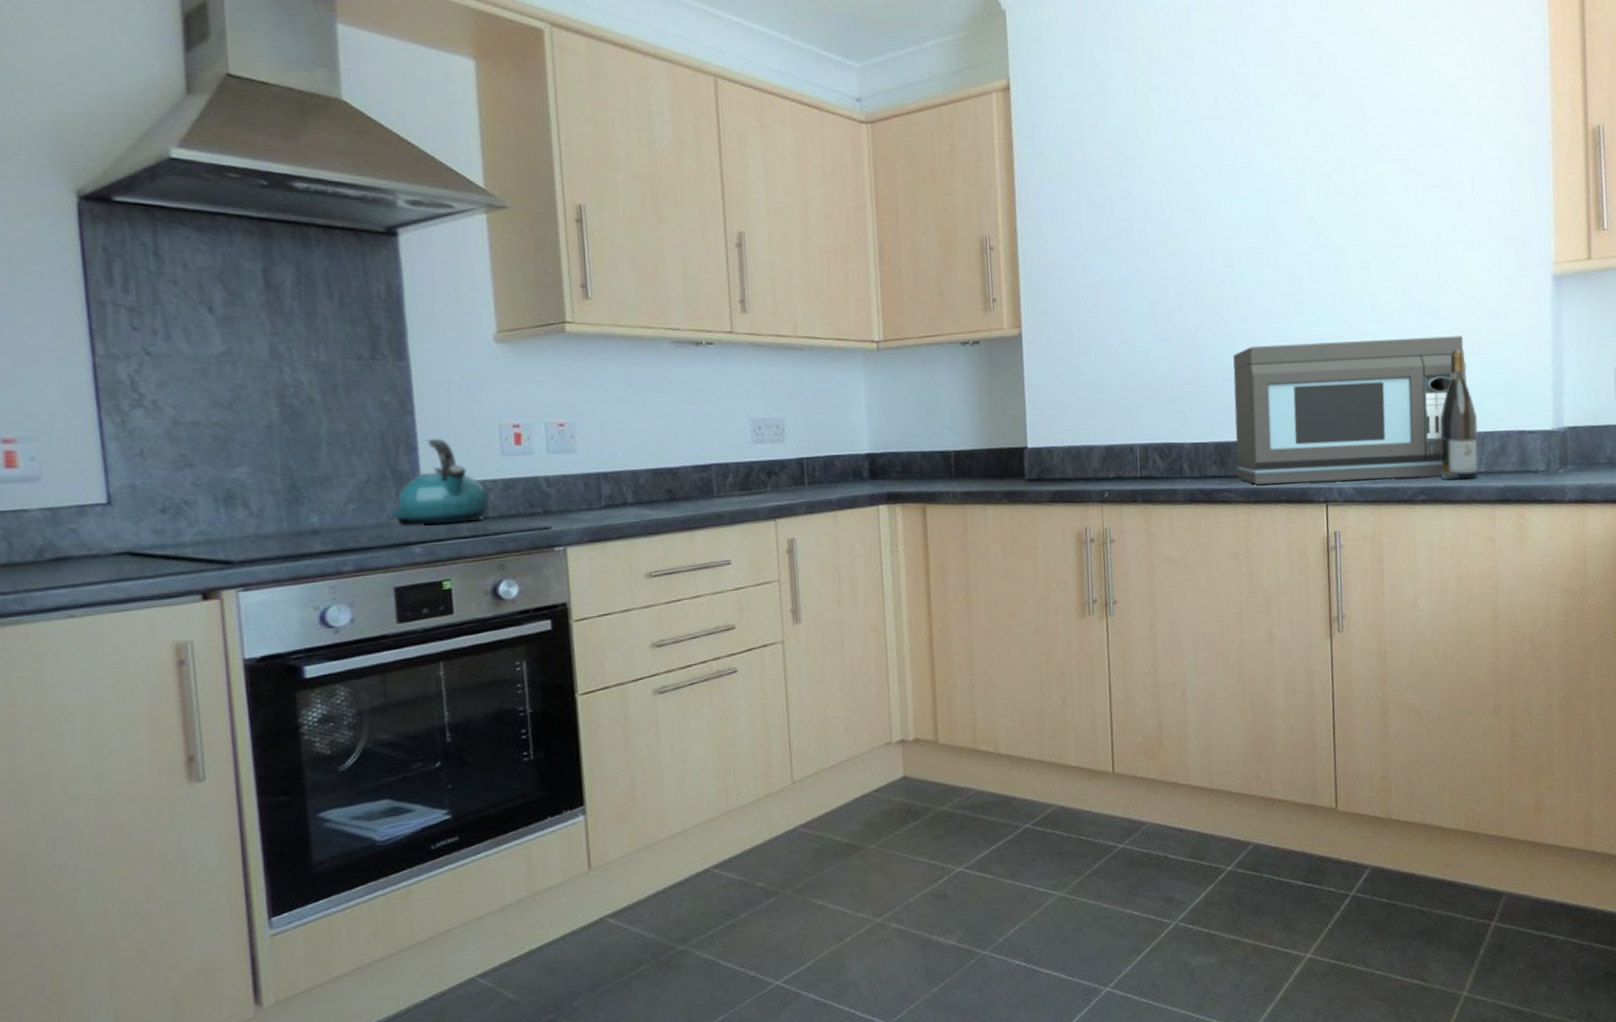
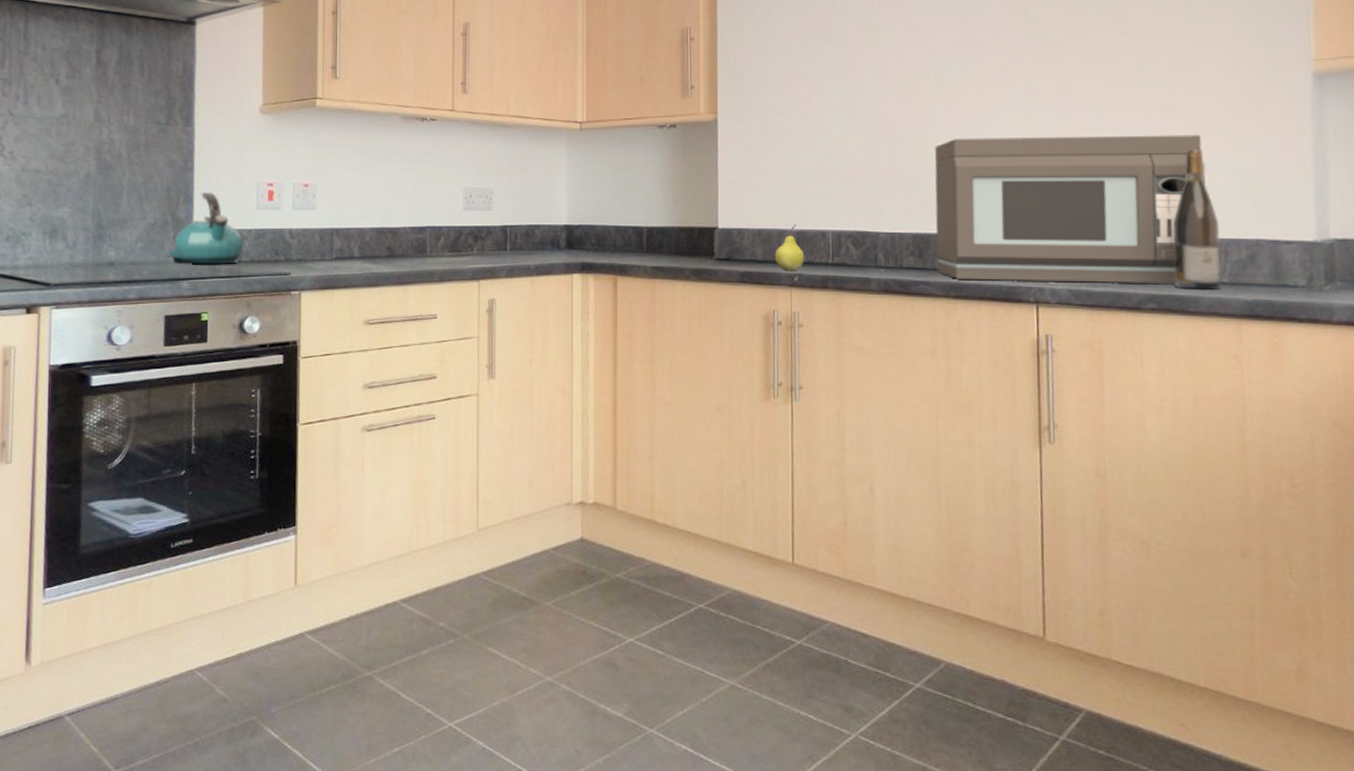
fruit: none [1084,440,1114,488] -> present [774,225,805,271]

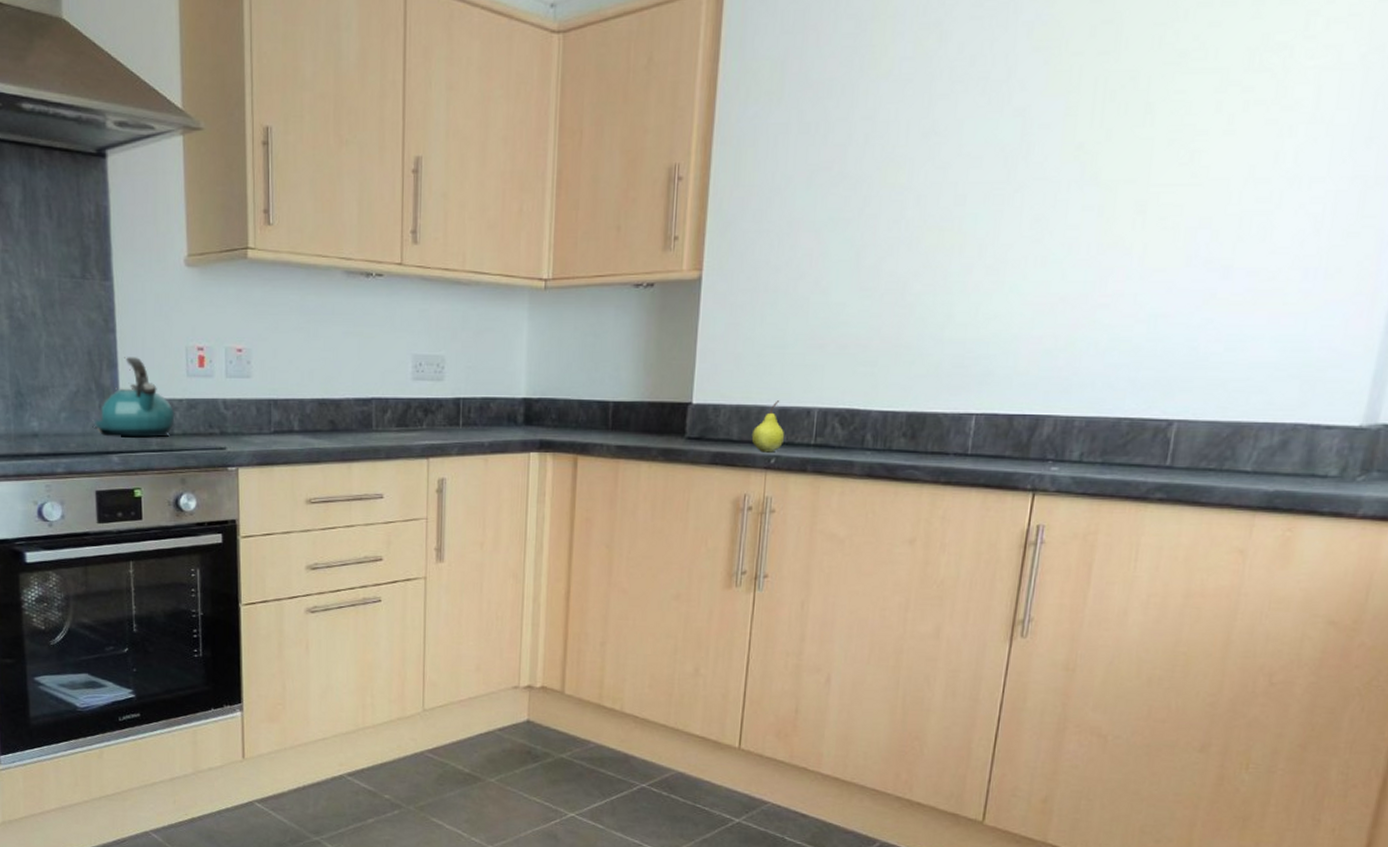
microwave: present [934,135,1206,285] -> none [928,301,1258,473]
wine bottle: present [1172,149,1221,289] -> none [1190,318,1257,479]

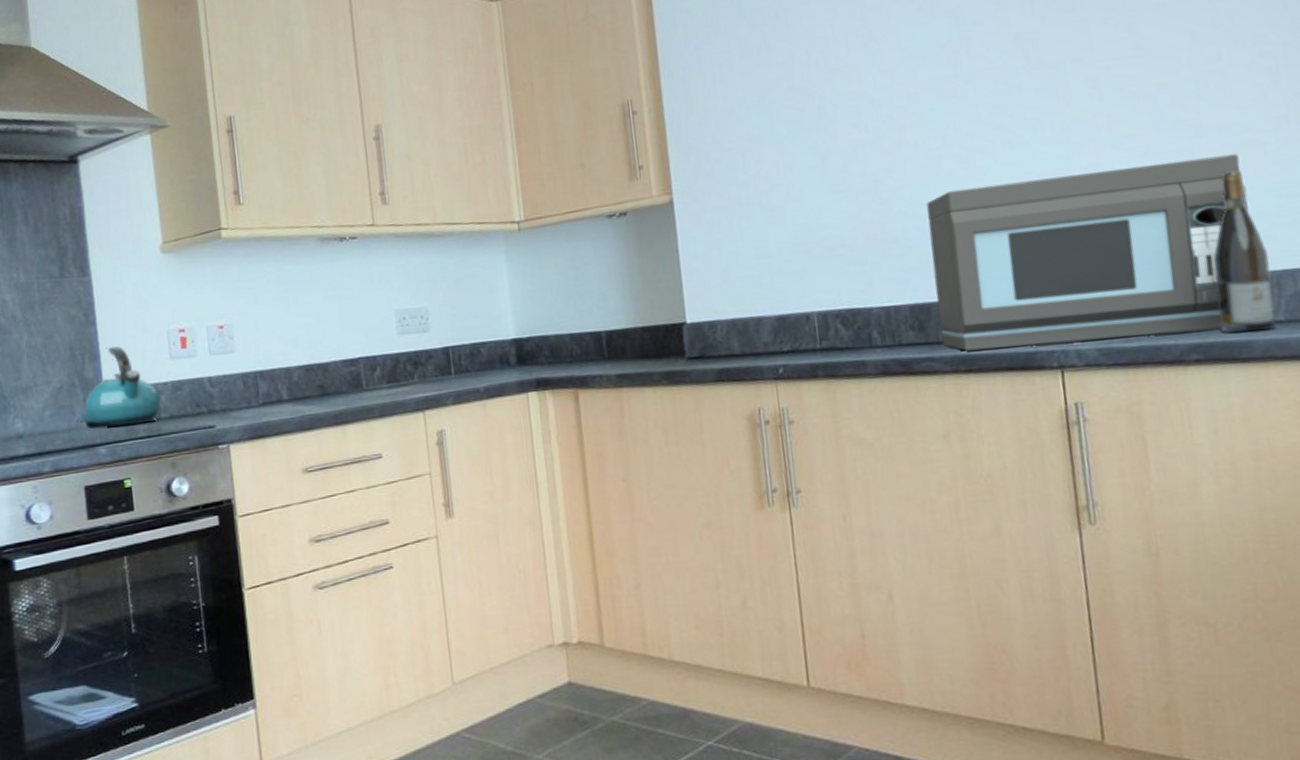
fruit: present [751,401,785,453] -> none [753,309,789,364]
microwave: none [928,301,1258,473] -> present [926,154,1248,351]
wine bottle: none [1190,318,1257,479] -> present [1213,170,1276,333]

